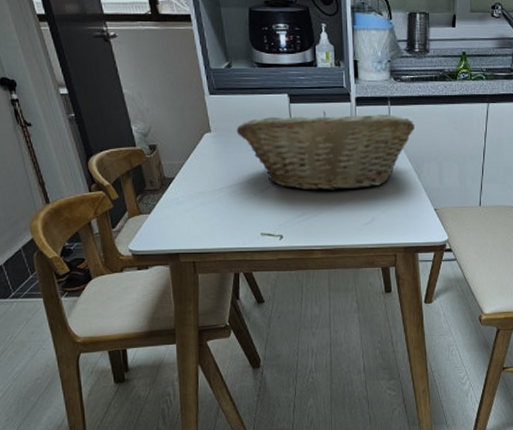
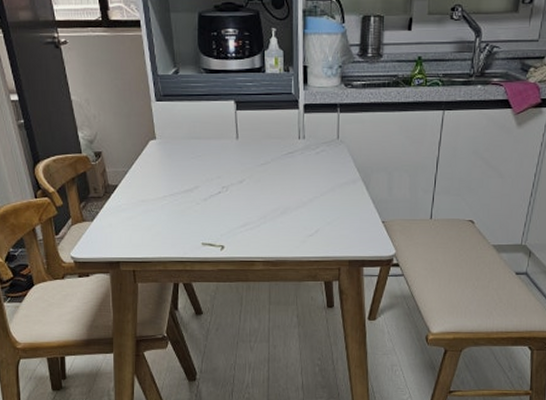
fruit basket: present [236,110,414,191] -> none [181,117,364,201]

